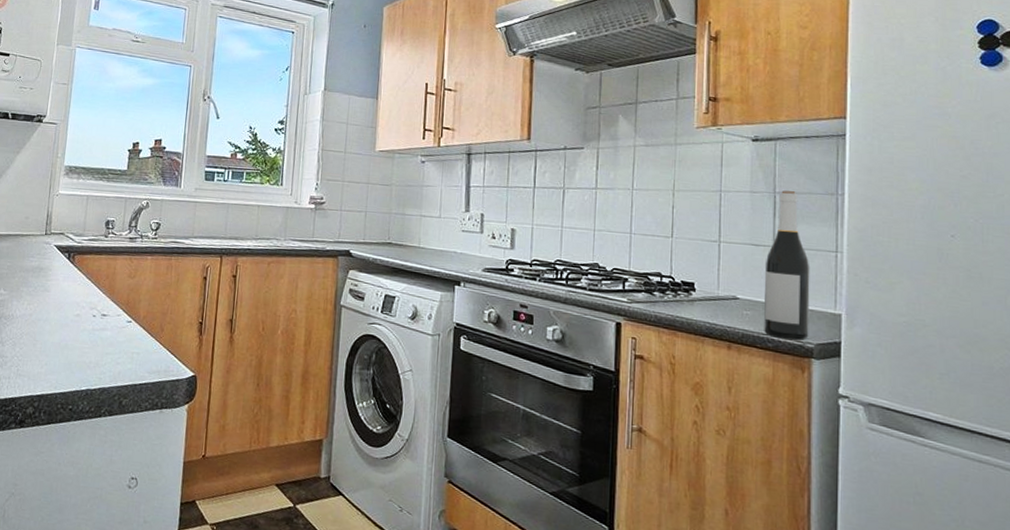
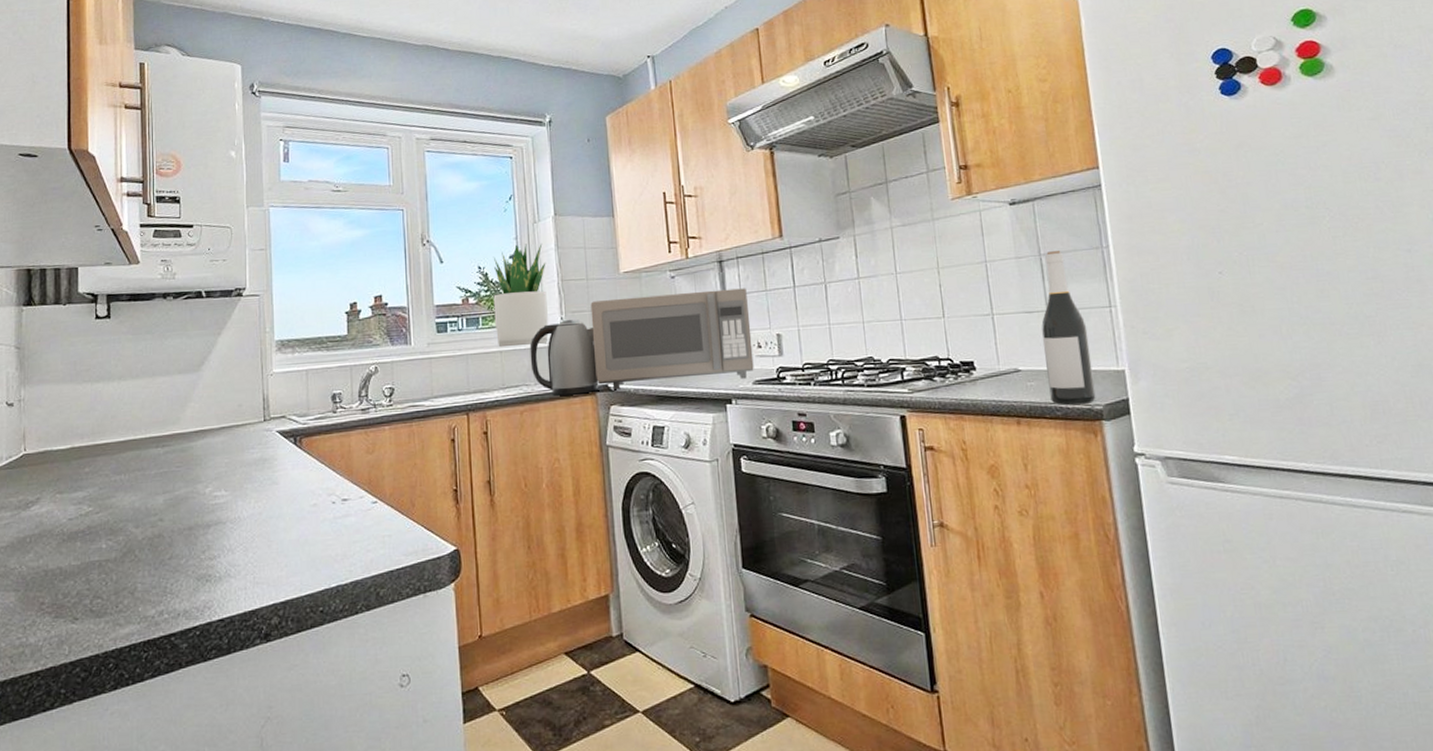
planter: none [256,111,311,204] -> present [493,244,548,348]
kettle: none [283,185,344,256] -> present [529,319,599,396]
microwave: none [340,173,489,265] -> present [590,288,754,390]

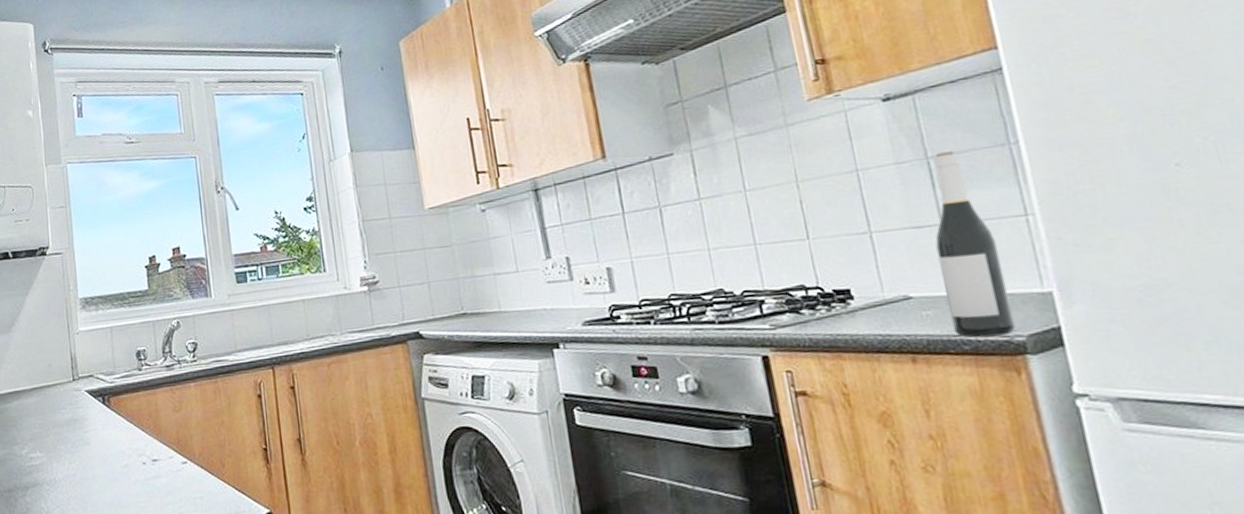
planter: present [493,244,548,348] -> none [289,183,352,296]
kettle: present [529,319,599,396] -> none [333,262,410,346]
microwave: present [590,288,754,390] -> none [395,218,583,338]

